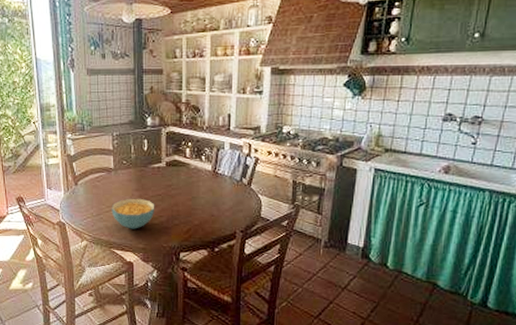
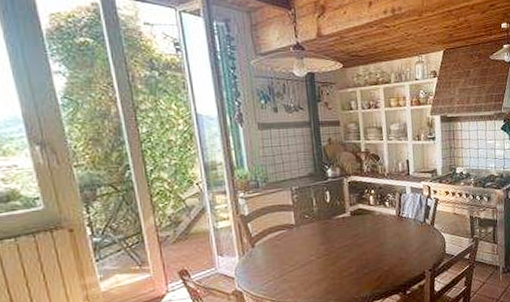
cereal bowl: present [111,198,155,229] -> none [295,252,343,286]

